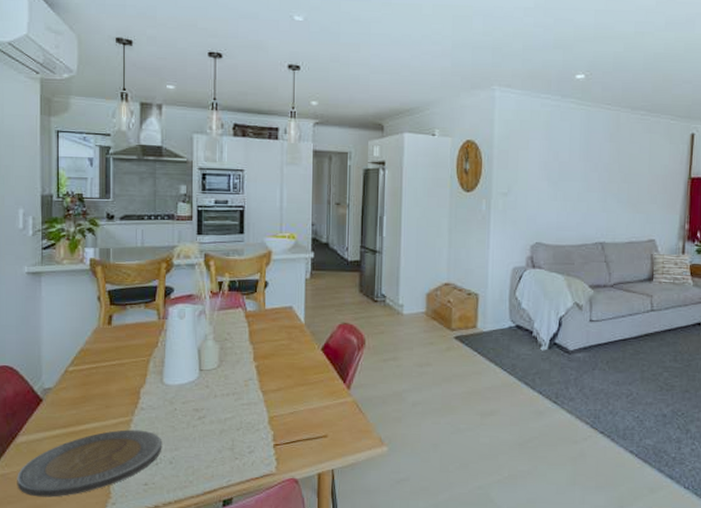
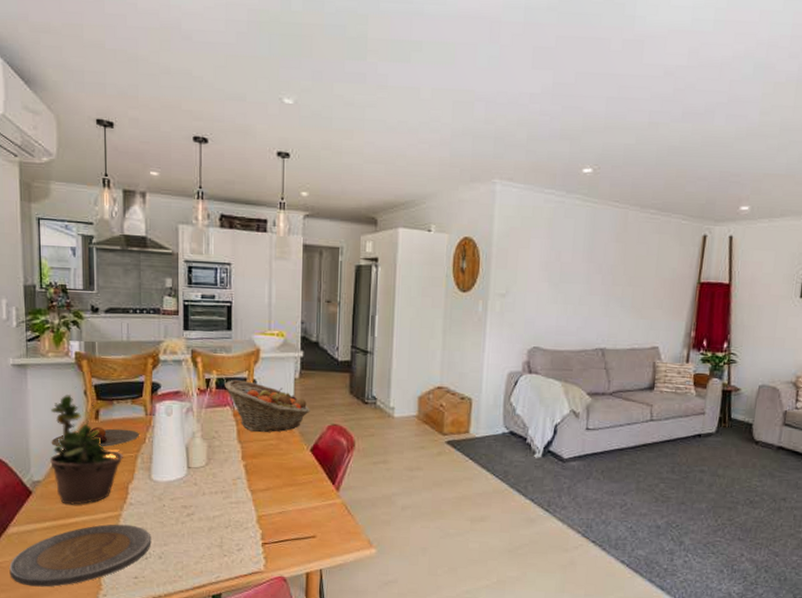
potted plant: none [61,293,135,411] -> present [49,386,123,505]
plate: none [63,331,152,352] -> present [51,426,139,447]
fruit basket: none [237,282,321,333] -> present [225,380,310,432]

